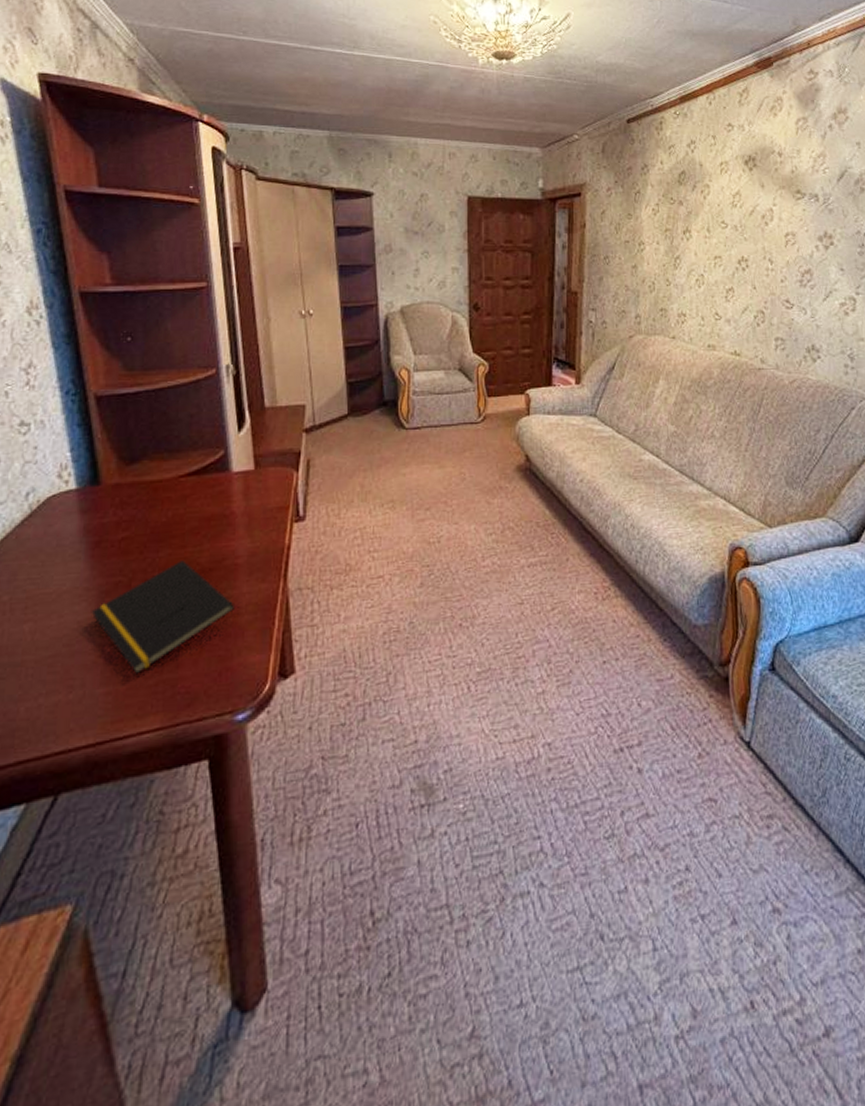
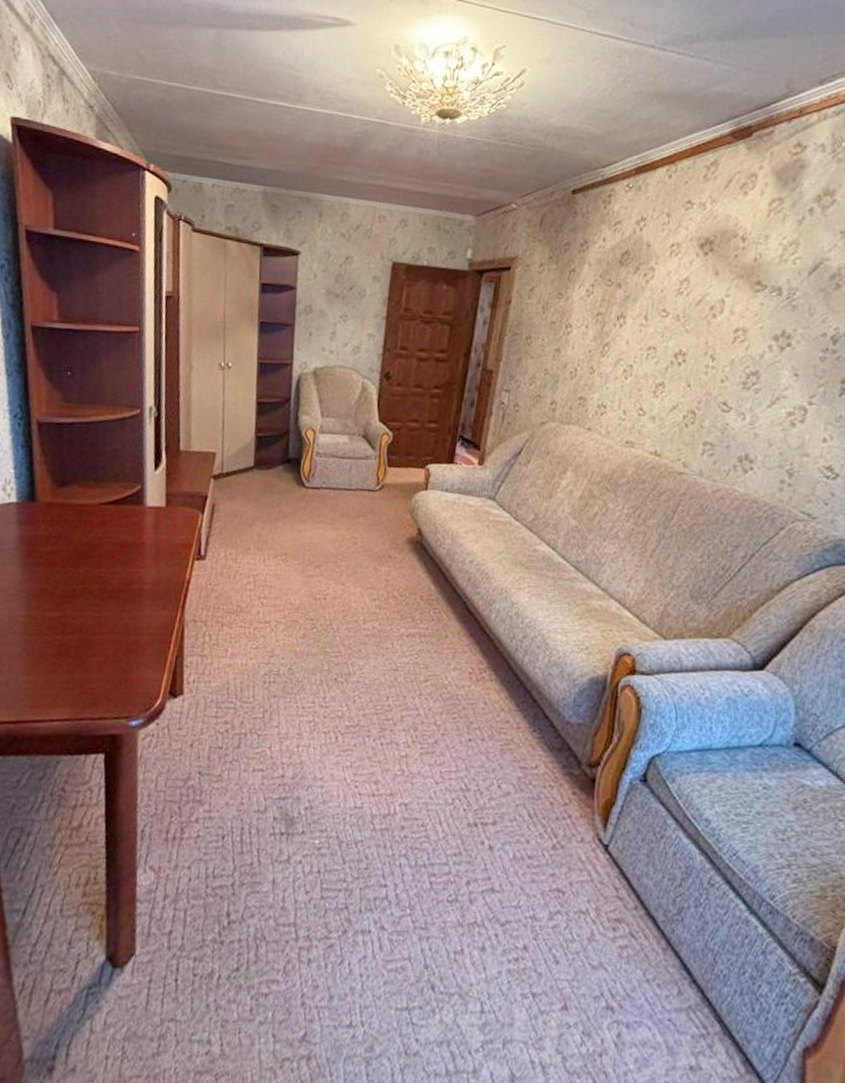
notepad: present [91,560,234,674] -> none [20,578,137,670]

